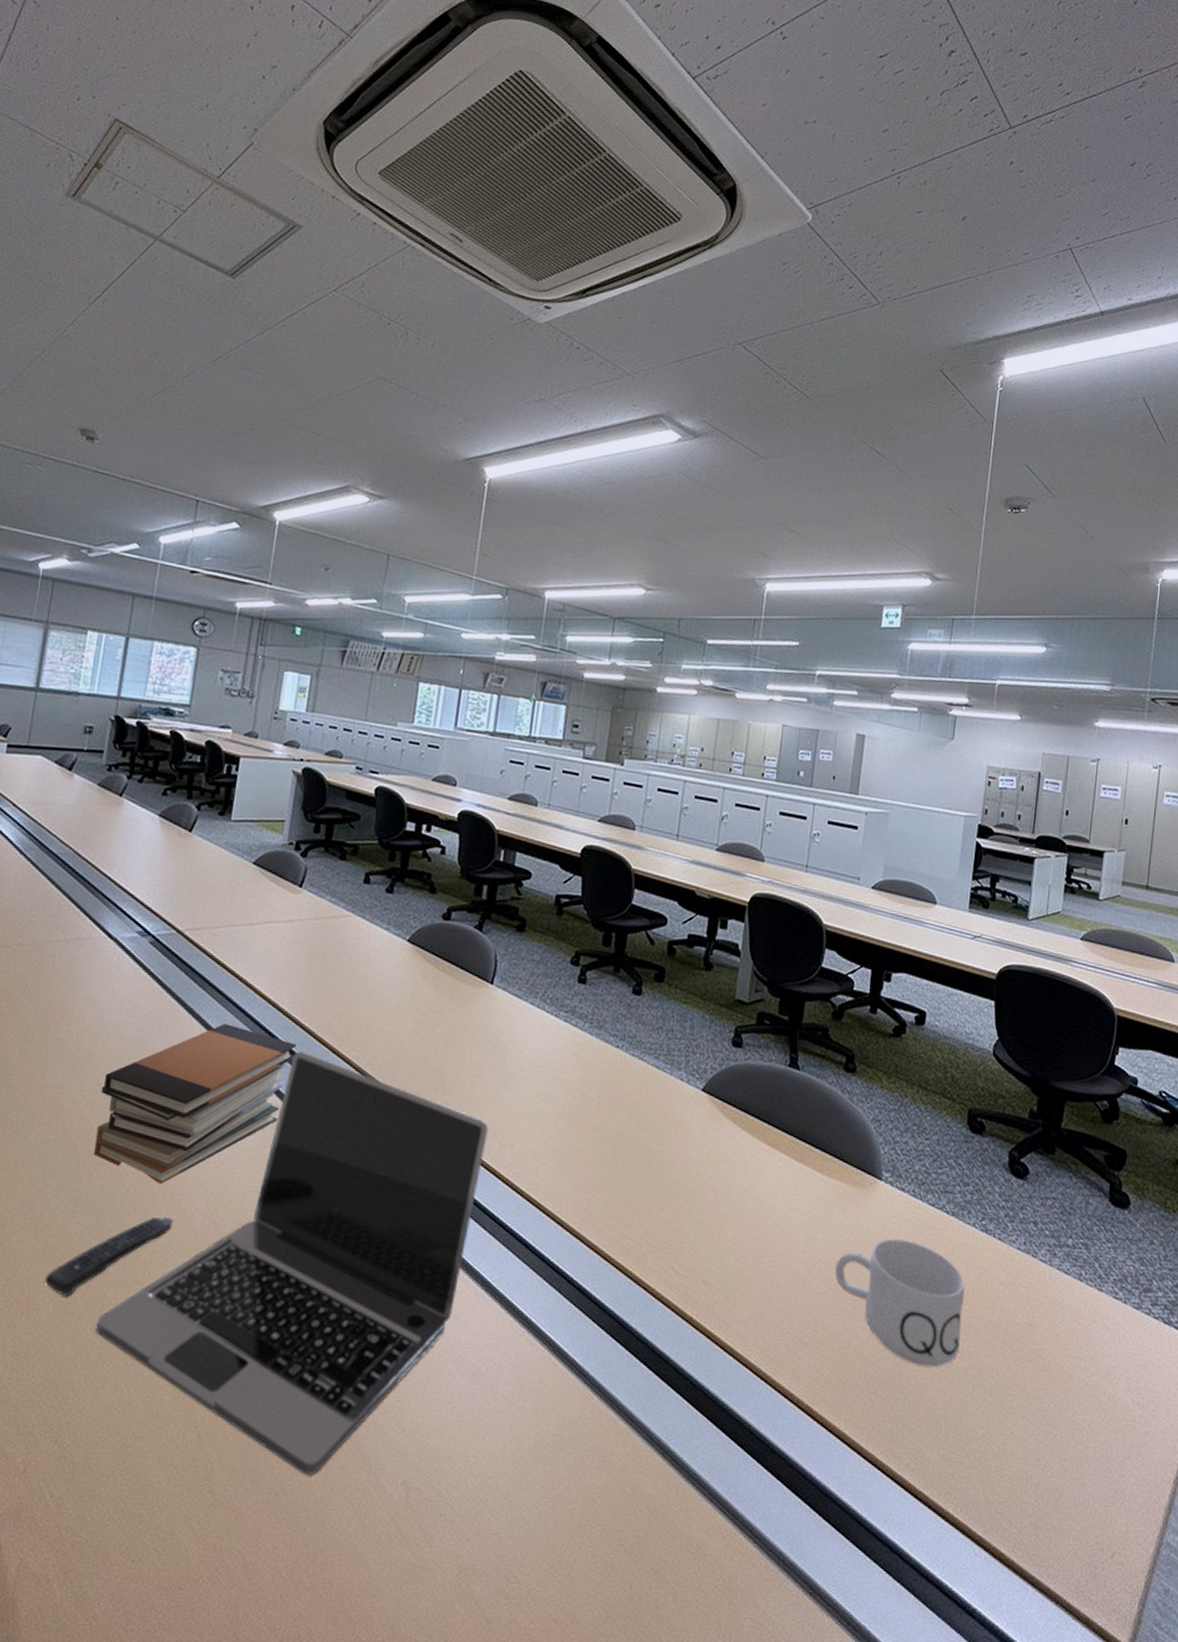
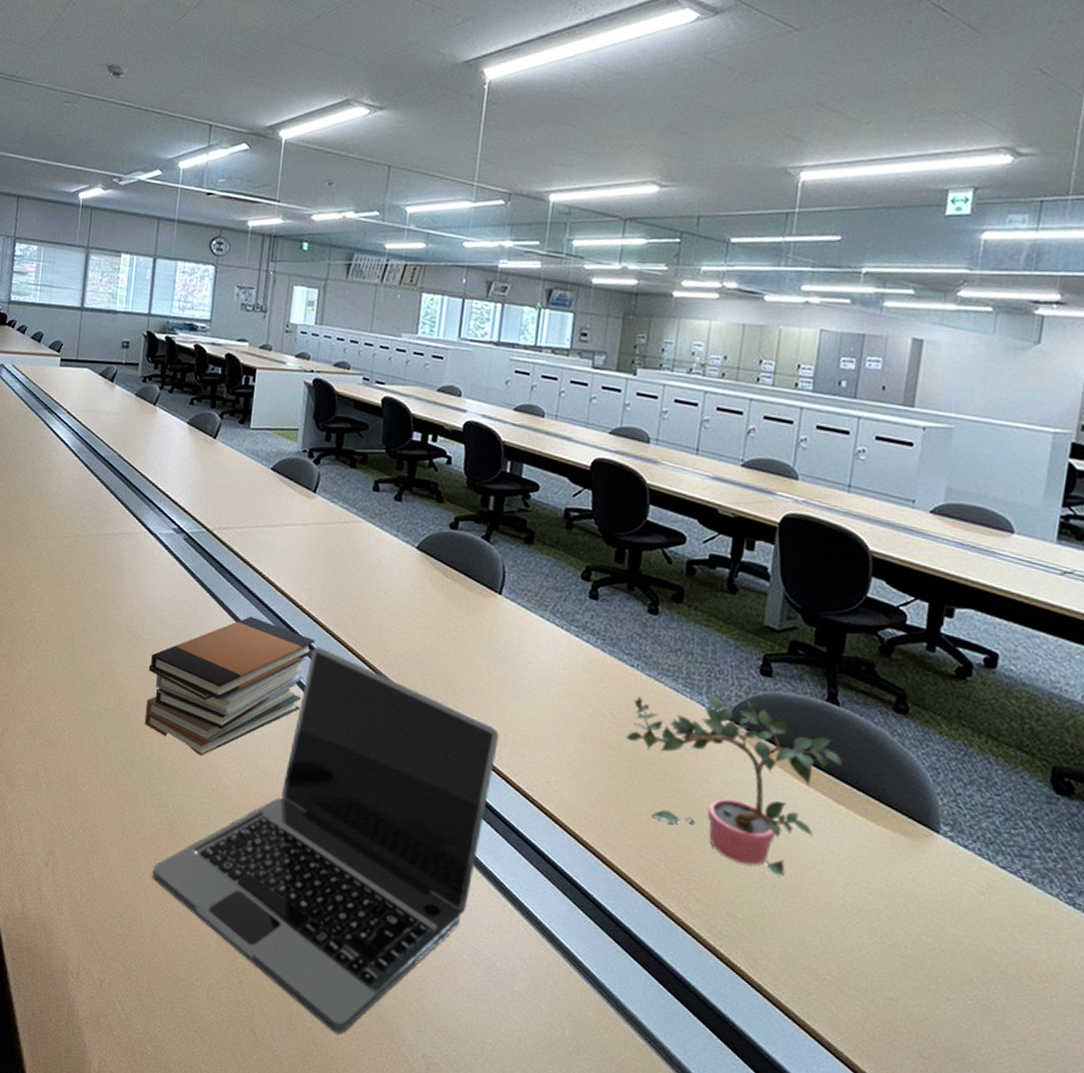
remote control: present [44,1217,173,1297] -> none [109,785,213,845]
potted plant: none [610,1069,803,1238] -> present [625,695,843,876]
mug: present [835,1238,965,1368] -> none [881,897,1045,1044]

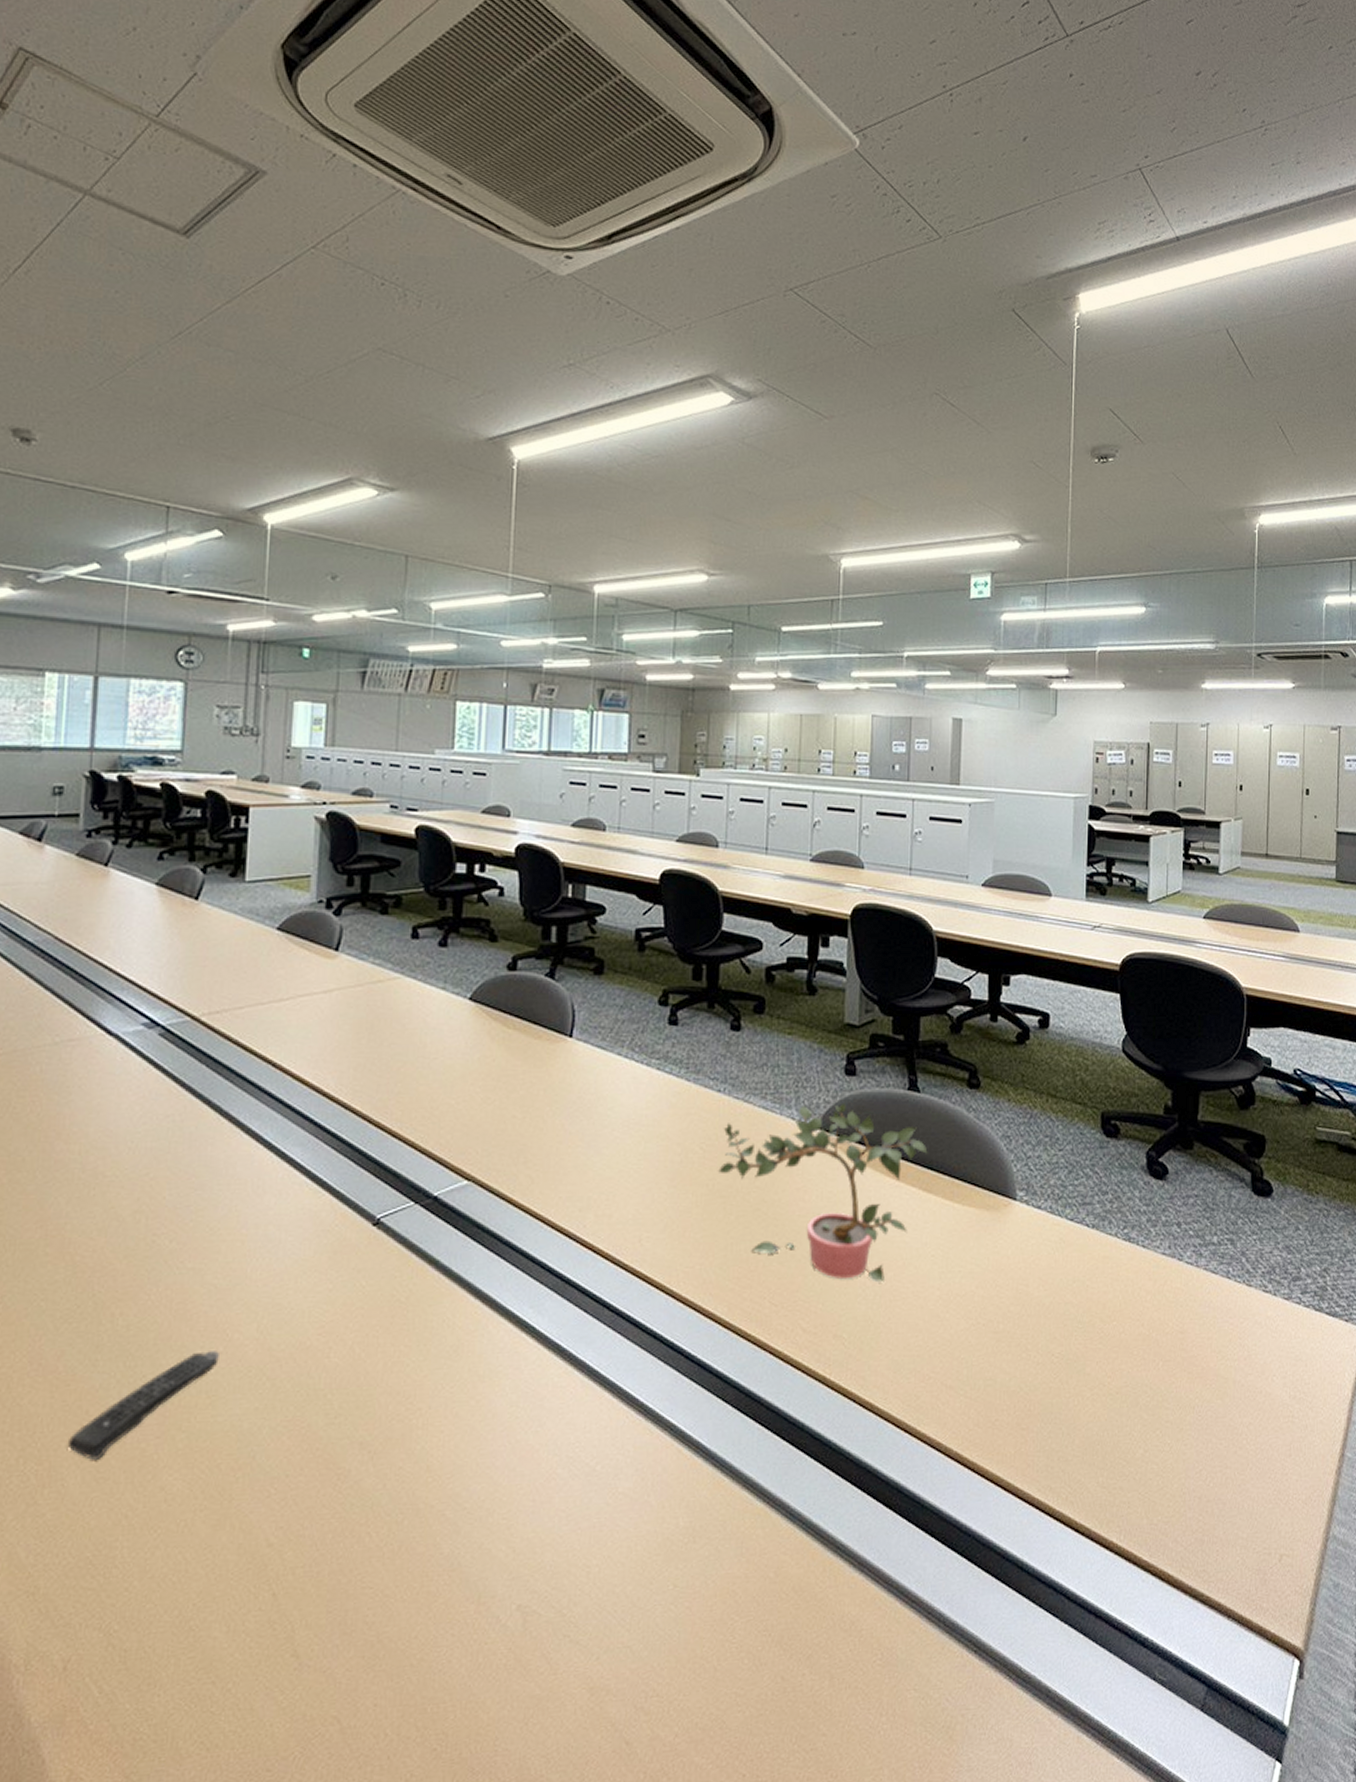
remote control: none [109,785,213,845] -> present [67,1351,219,1460]
book stack: present [144,616,315,757] -> none [113,1118,349,1314]
laptop: present [152,647,499,1033] -> none [136,1140,581,1617]

